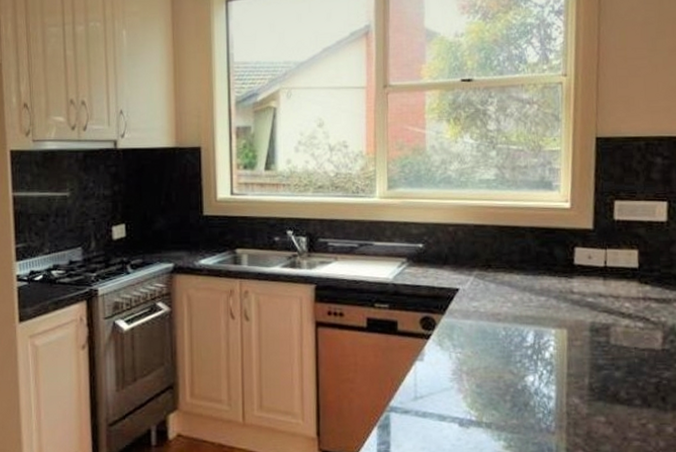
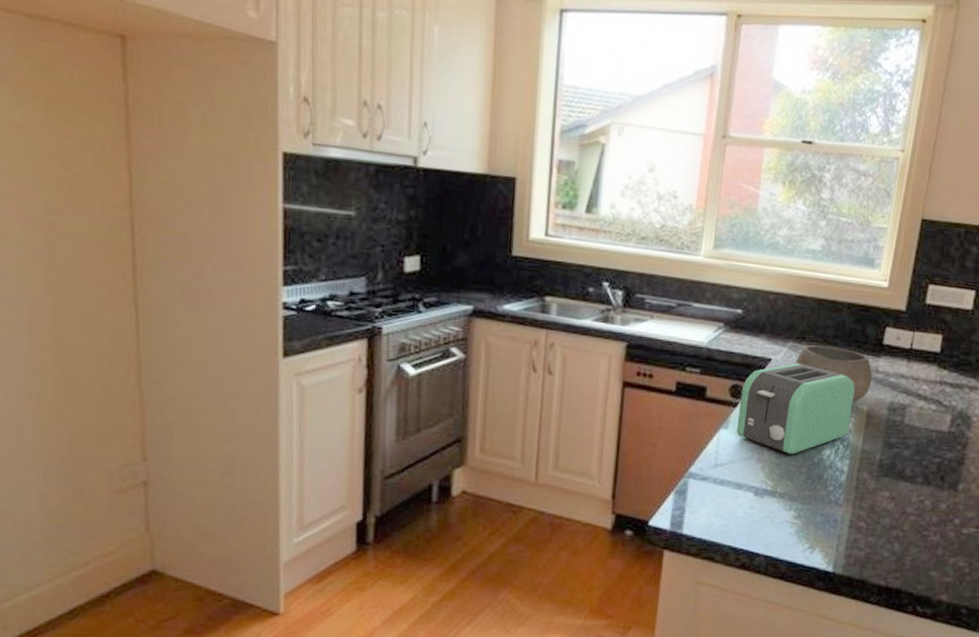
toaster: none [432,291,551,384] -> present [736,363,855,455]
bowl: none [484,272,568,327] -> present [795,345,873,404]

